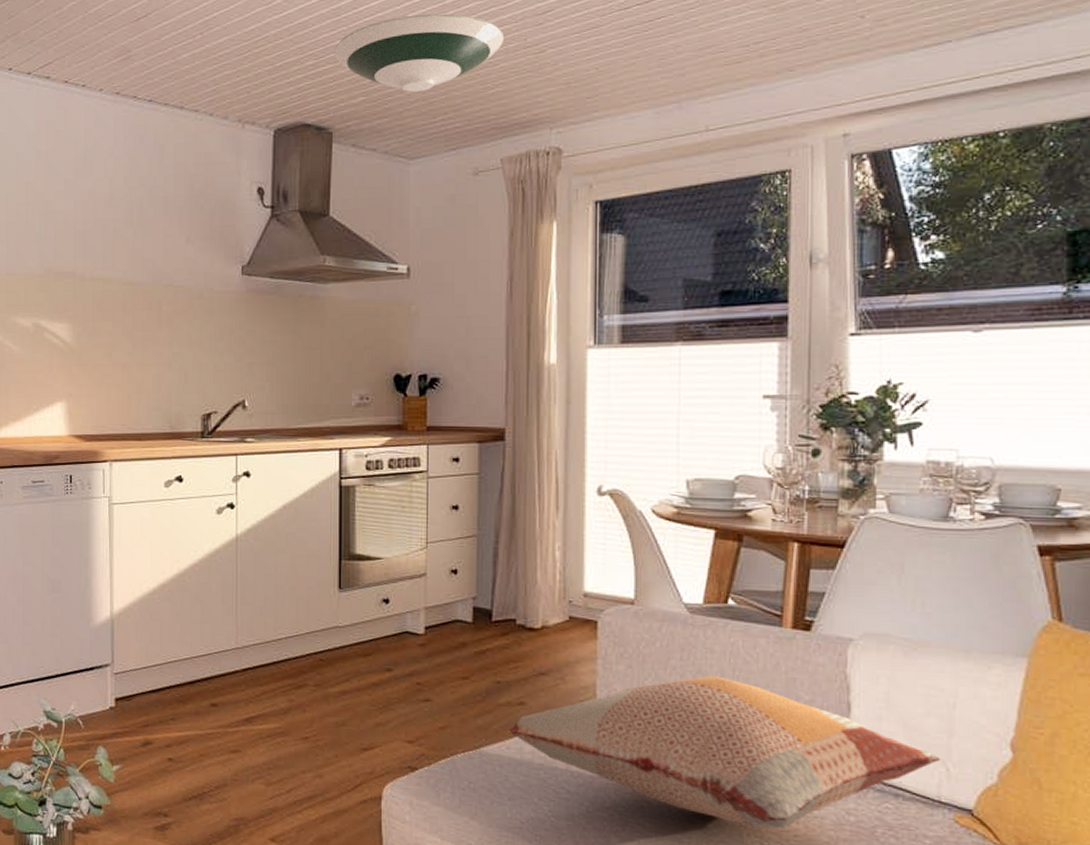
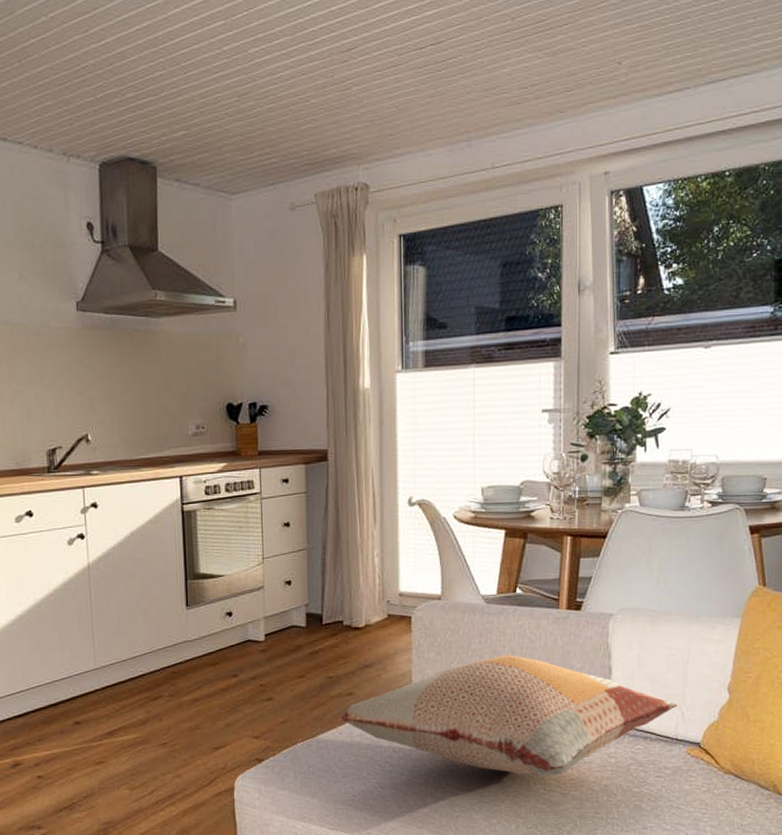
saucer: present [335,13,505,93] -> none [154,47,314,128]

